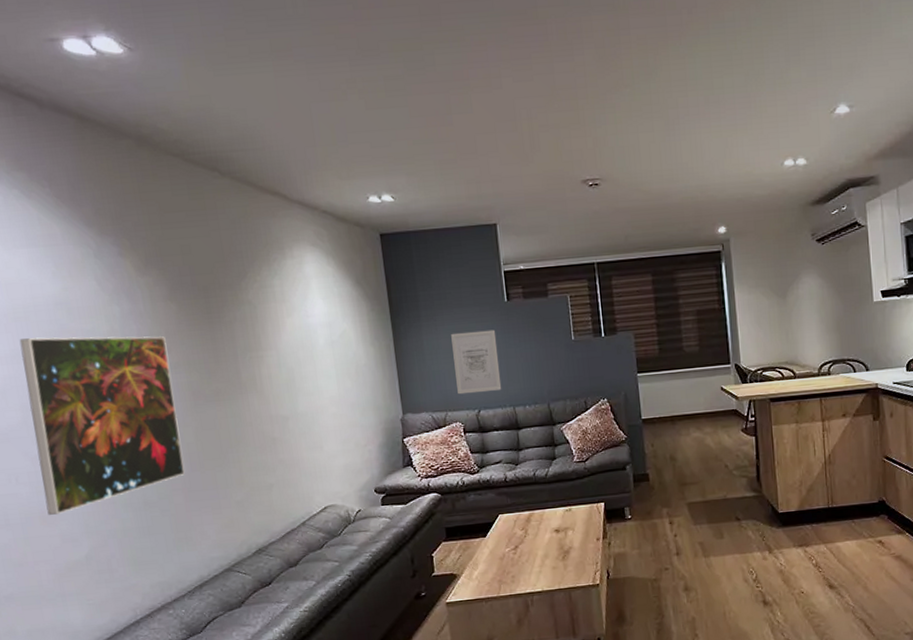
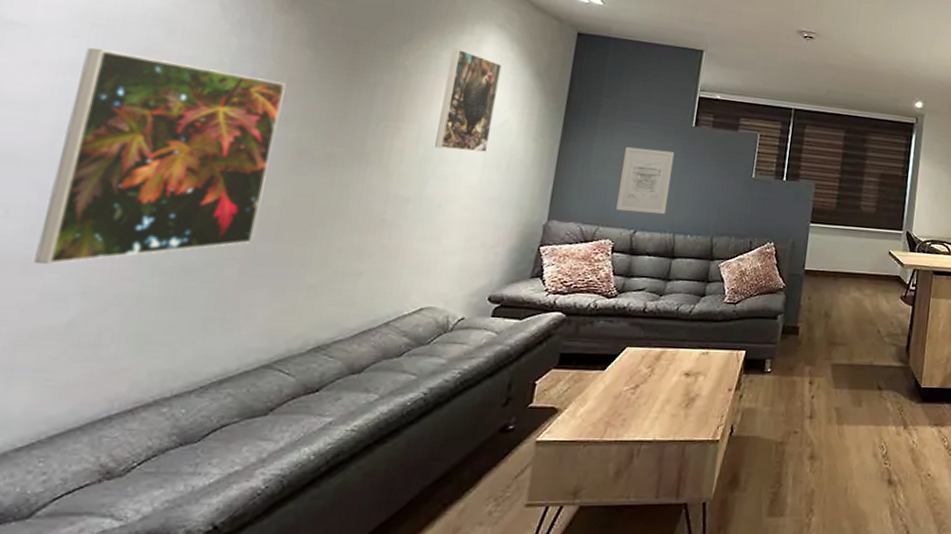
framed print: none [281,273,336,368] -> present [435,48,502,152]

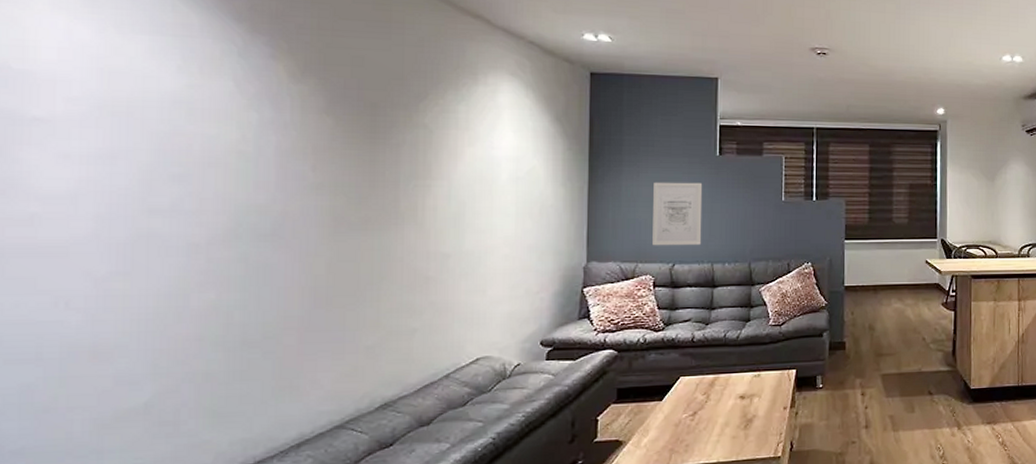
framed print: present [34,48,286,264] -> none [102,137,311,350]
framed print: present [435,48,502,152] -> none [466,100,520,202]

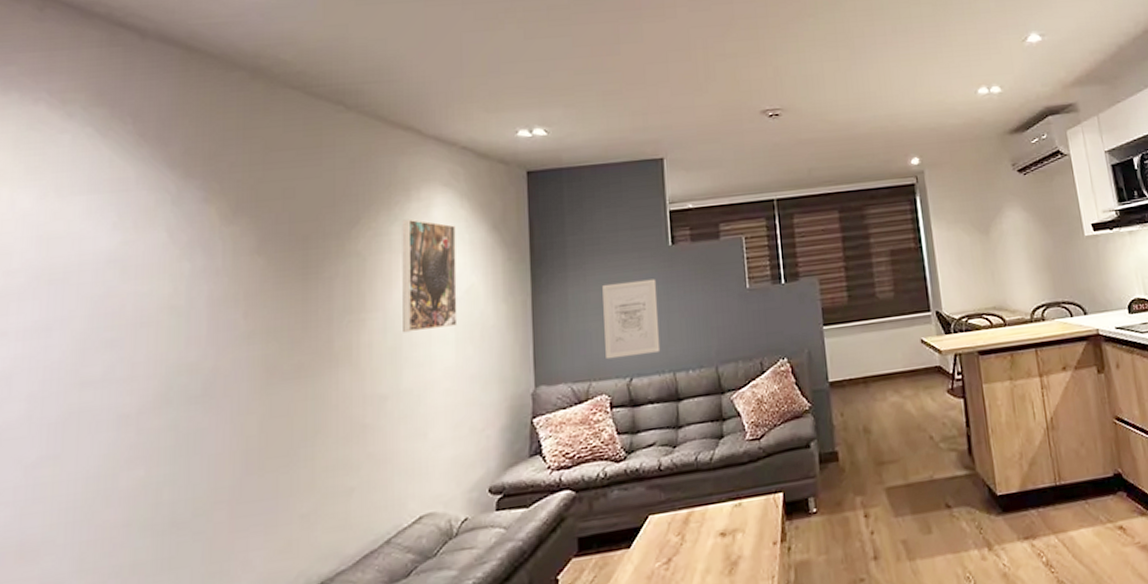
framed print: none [466,100,520,202] -> present [402,219,458,333]

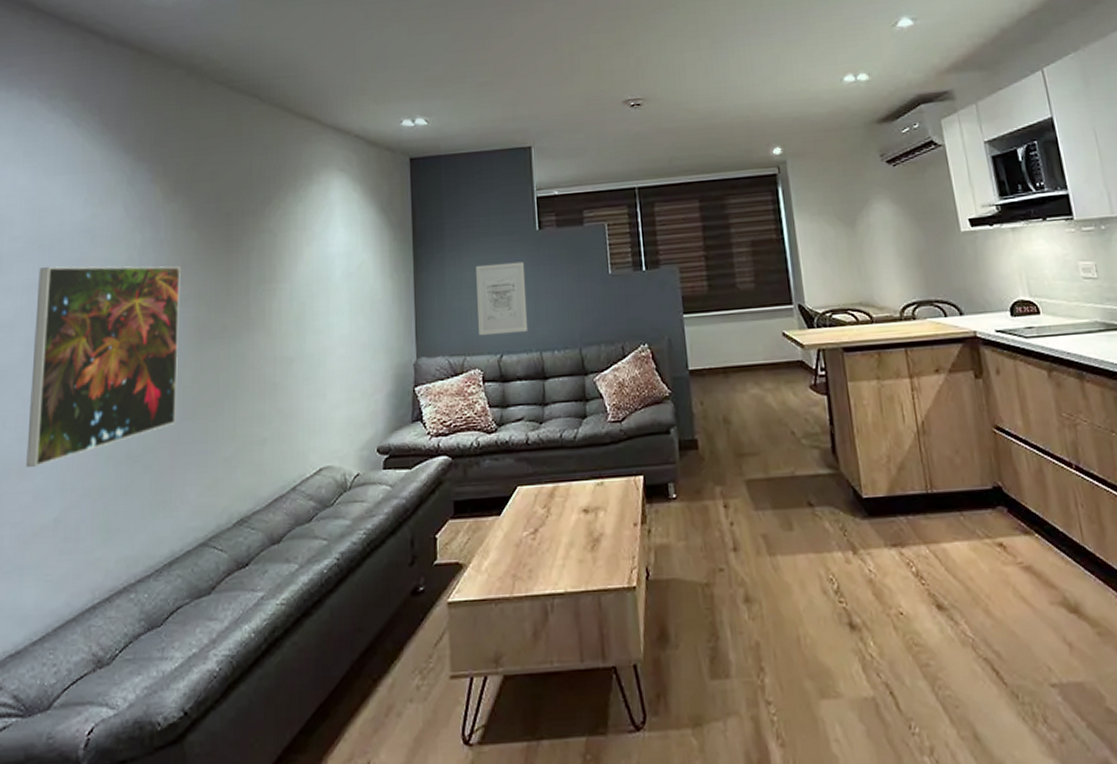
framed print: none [29,298,243,548] -> present [26,266,181,467]
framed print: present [402,219,458,333] -> none [305,200,351,303]

